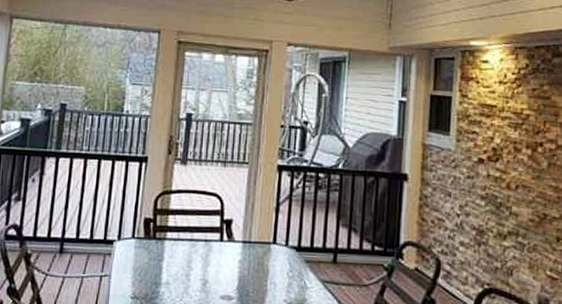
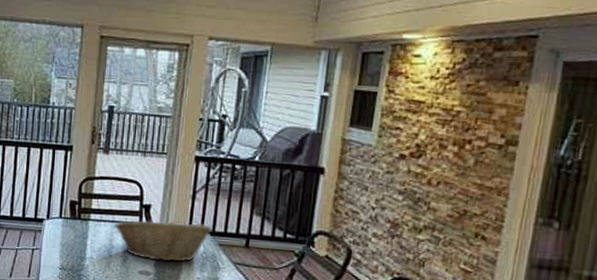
fruit basket: none [193,233,298,284] -> present [115,217,212,262]

